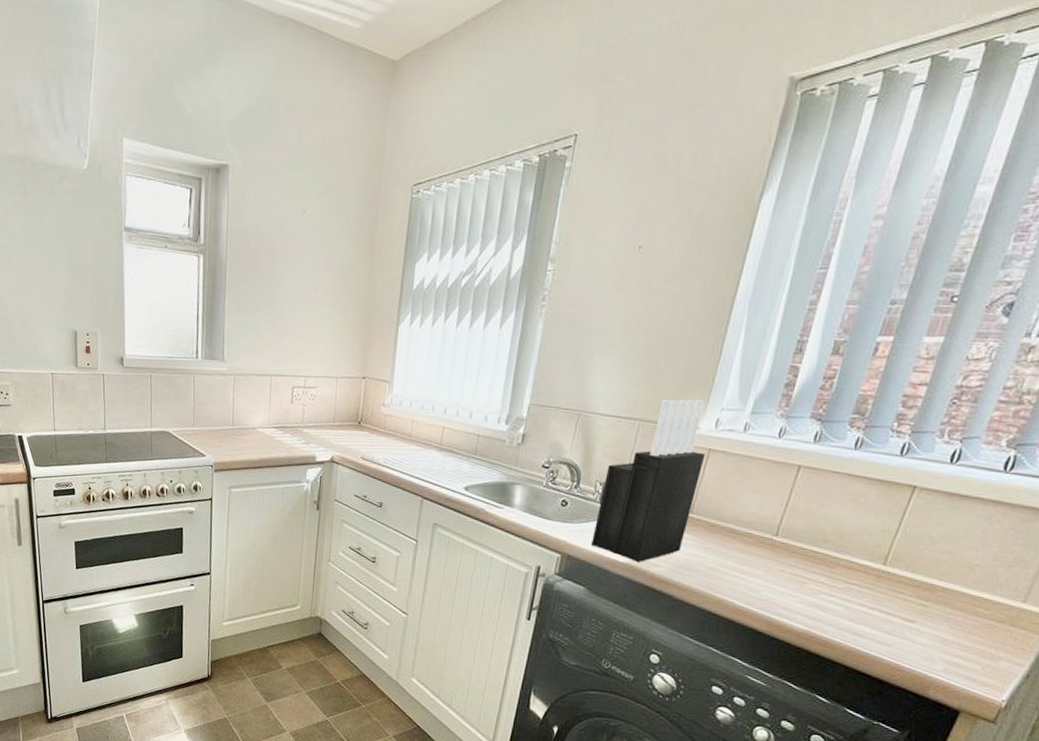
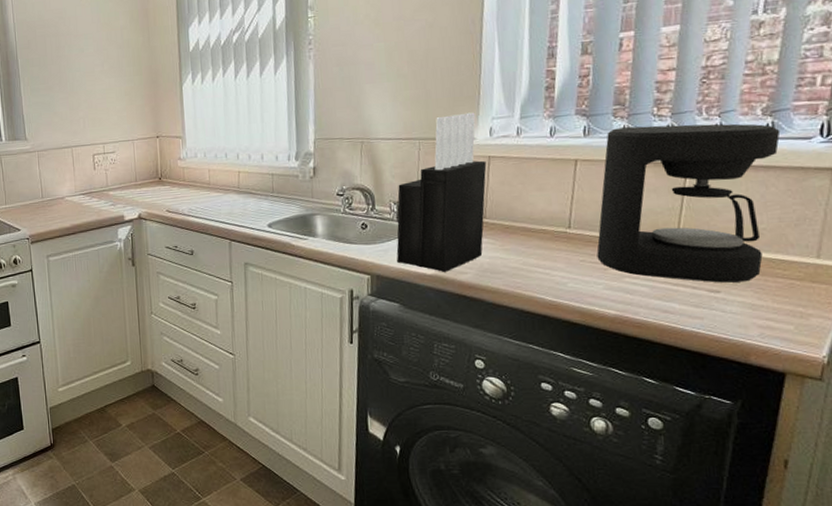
coffee maker: none [798,438,1021,616] -> present [596,123,781,283]

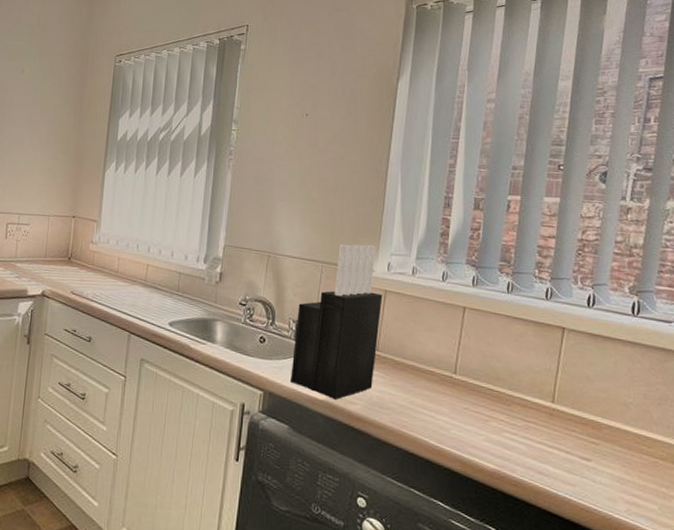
coffee maker: present [596,123,781,283] -> none [479,283,645,454]

